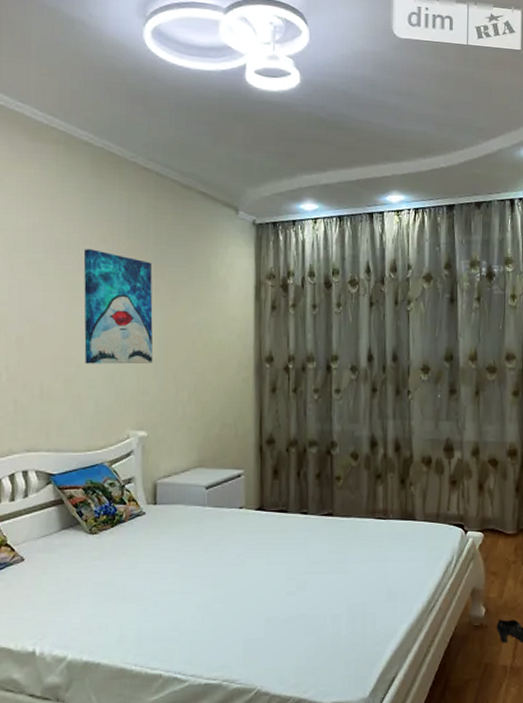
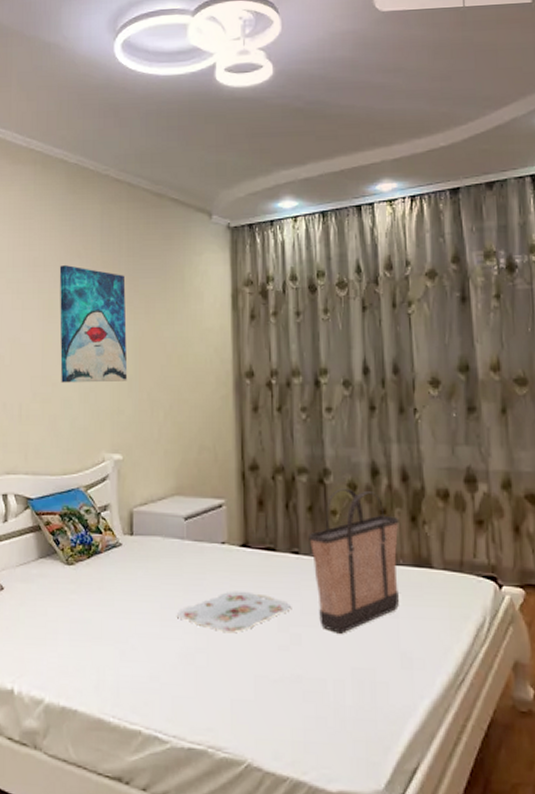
serving tray: none [197,548,300,585] -> present [177,591,292,633]
shopping bag: none [316,458,391,578] -> present [309,488,399,634]

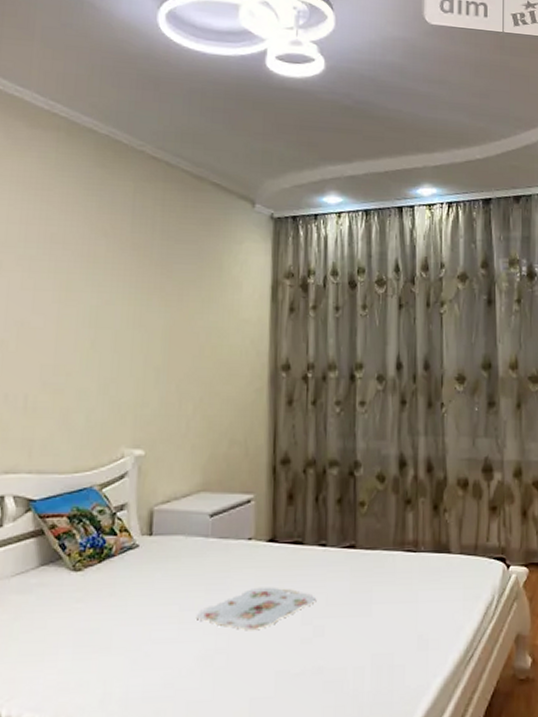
wall art: present [59,265,128,383] -> none [77,244,158,373]
shopping bag: present [309,488,399,634] -> none [337,480,423,622]

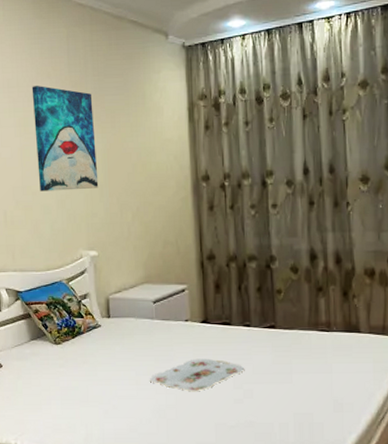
wall art: none [77,244,158,373] -> present [31,86,99,191]

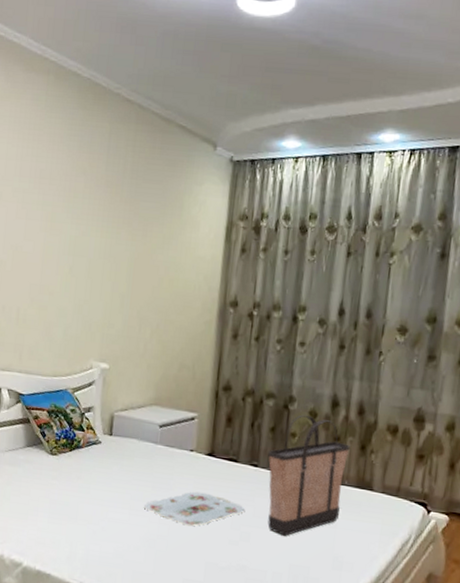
wall art: present [31,86,99,191] -> none [58,180,127,298]
shopping bag: none [258,271,333,388] -> present [268,414,350,536]

